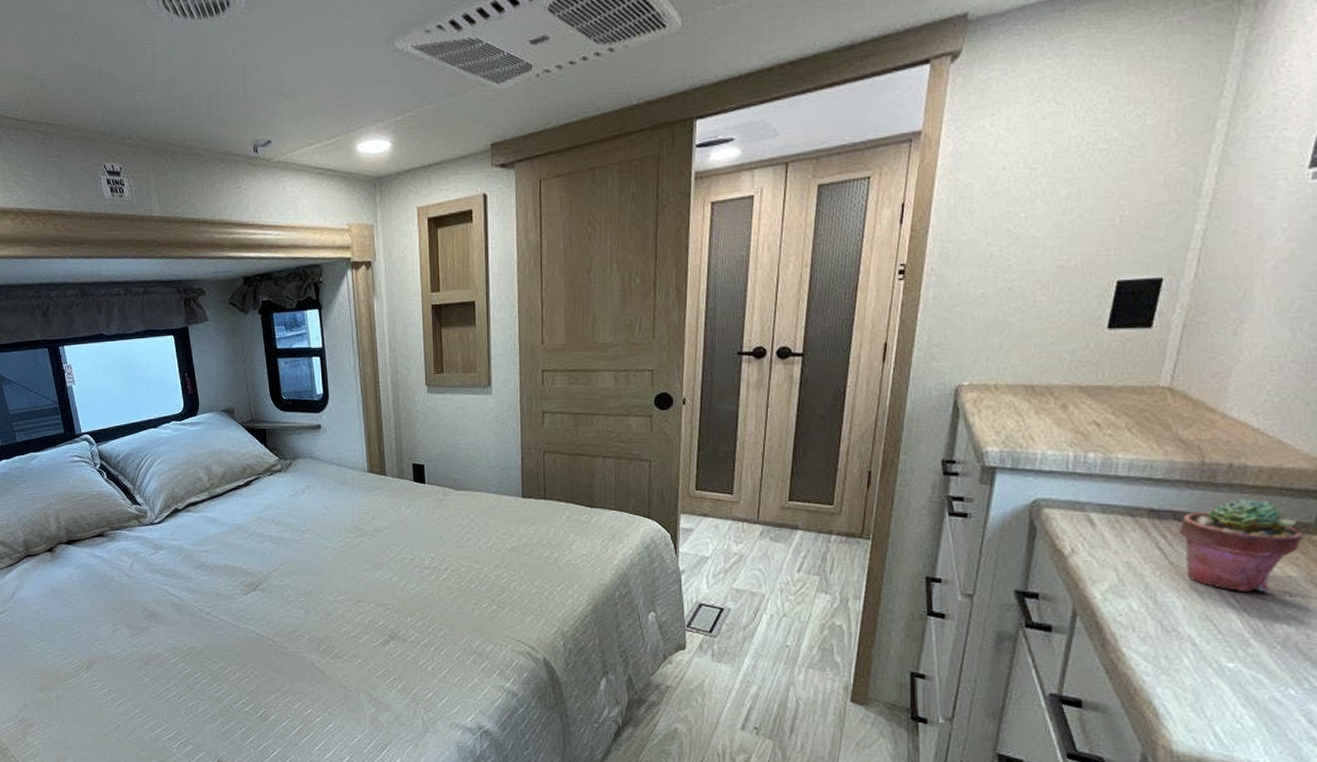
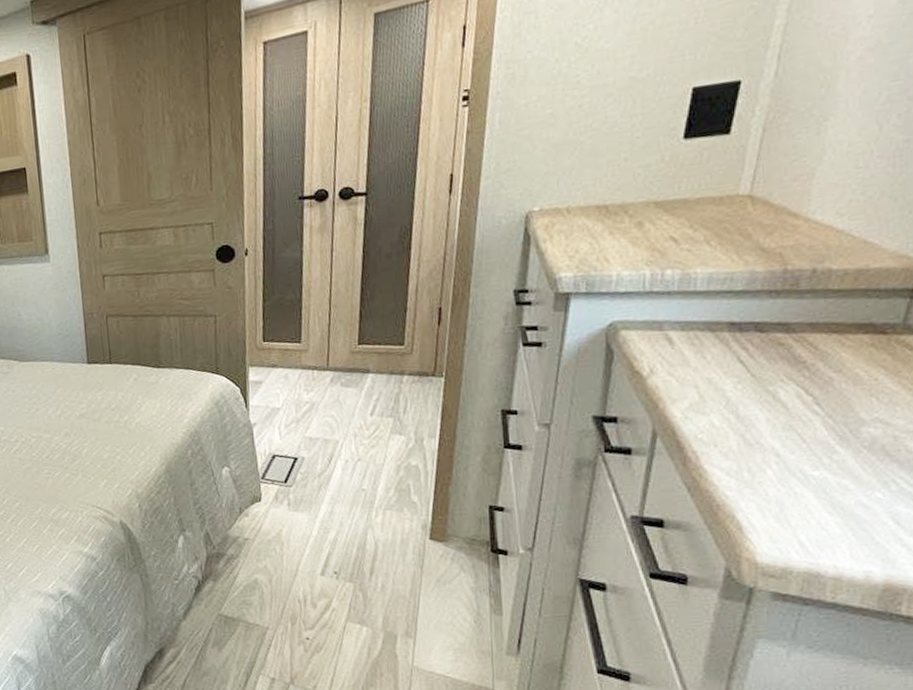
potted succulent: present [1179,499,1303,592] -> none [761,303,891,399]

